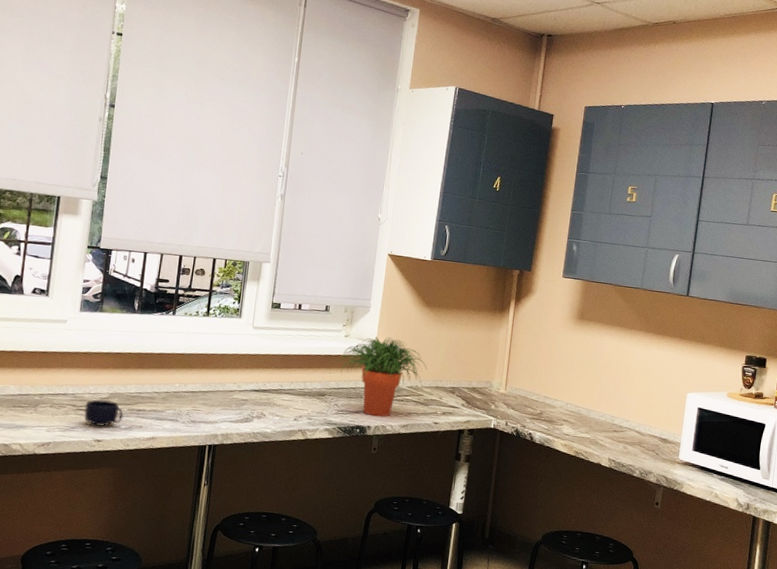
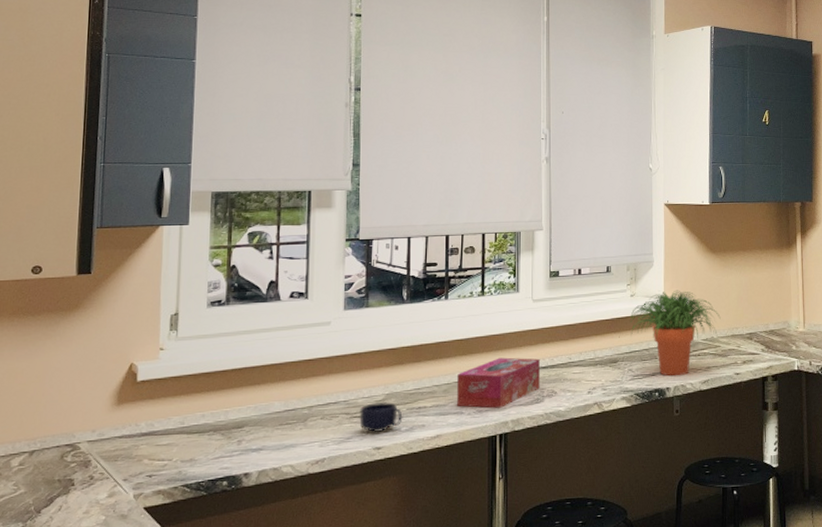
tissue box: none [173,375,253,422] -> present [457,357,540,408]

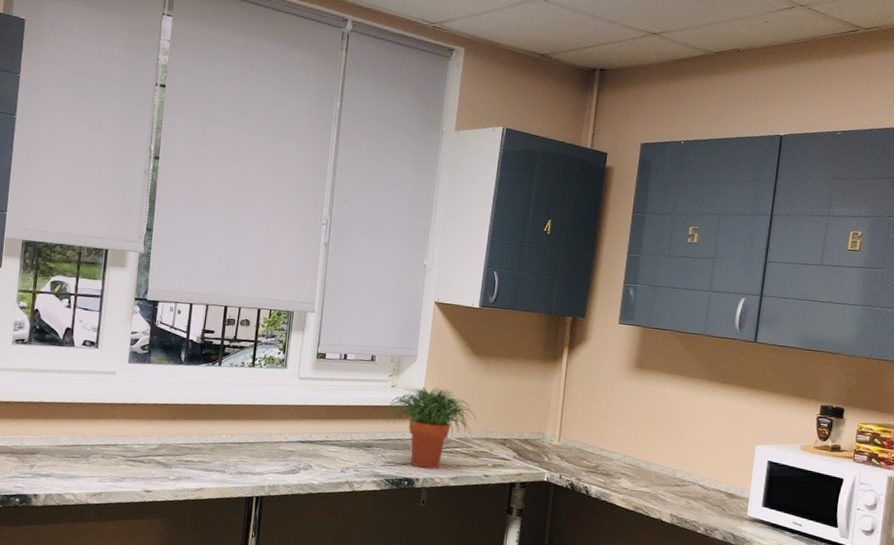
mug: present [359,402,403,433] -> none [134,450,172,478]
tissue box: present [457,357,540,408] -> none [221,426,300,473]

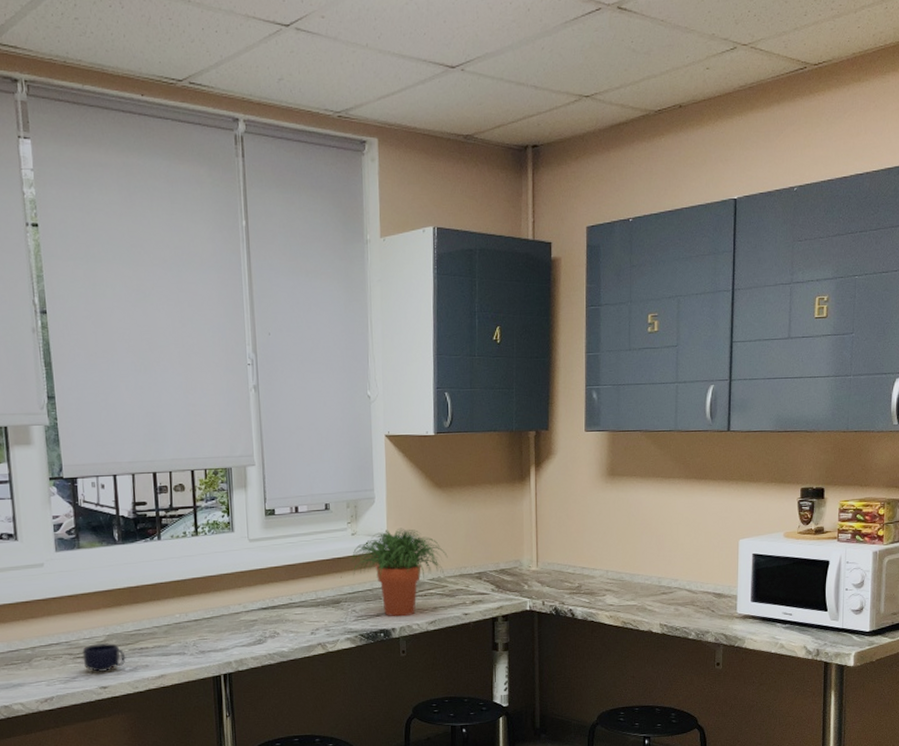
mug: none [134,450,172,478] -> present [82,643,126,673]

